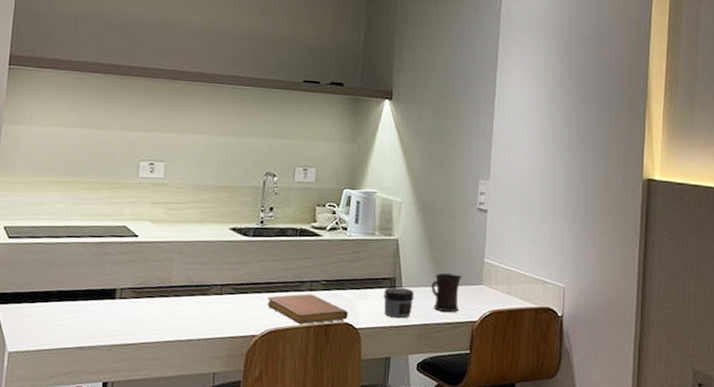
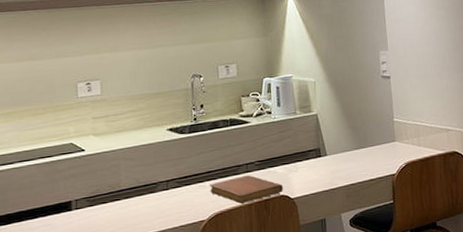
jar: present [383,287,414,319] -> none [311,155,339,184]
mug: present [431,273,462,313] -> none [352,136,378,171]

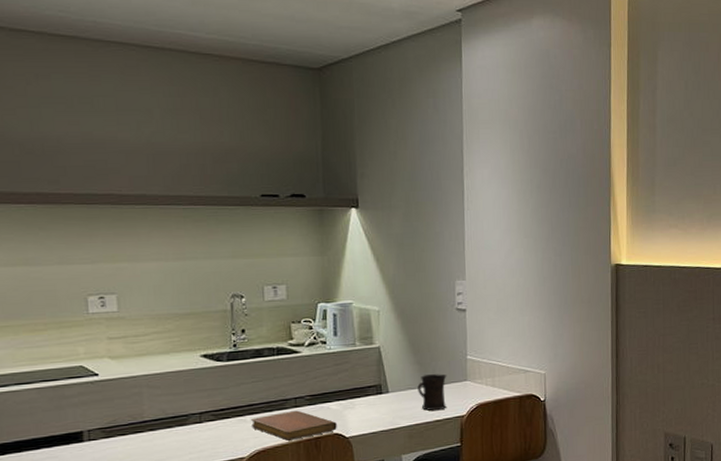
mug: none [352,136,378,171] -> present [417,374,447,411]

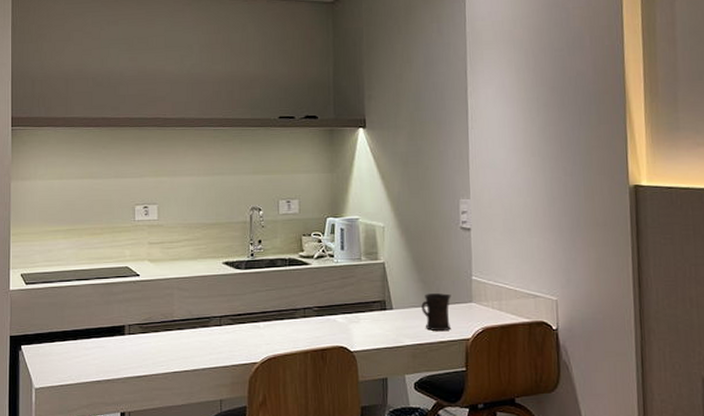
notebook: present [251,410,337,441] -> none [264,320,342,350]

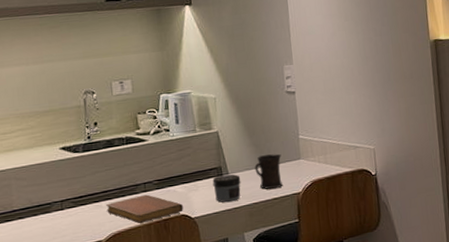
notebook: none [264,320,342,350] -> present [106,194,183,223]
jar: none [375,309,406,340] -> present [212,174,241,203]

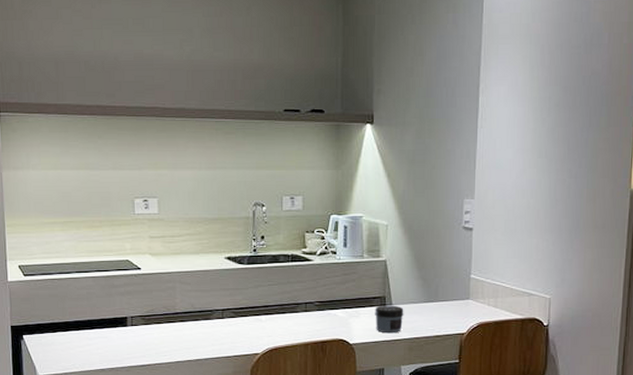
notebook: present [106,194,183,223] -> none [266,314,342,342]
mug: present [255,154,283,190] -> none [420,290,450,327]

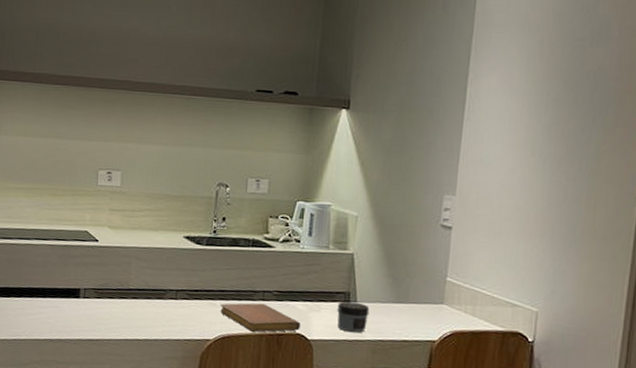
notebook: none [266,314,342,342] -> present [220,303,301,332]

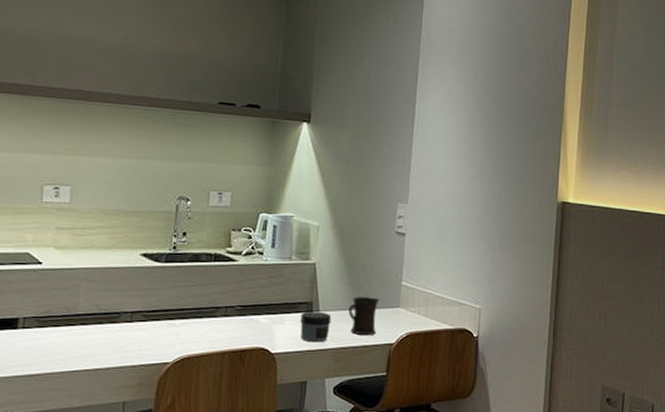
notebook: present [220,303,301,332] -> none [180,319,264,350]
mug: none [387,290,422,331] -> present [348,297,380,336]

